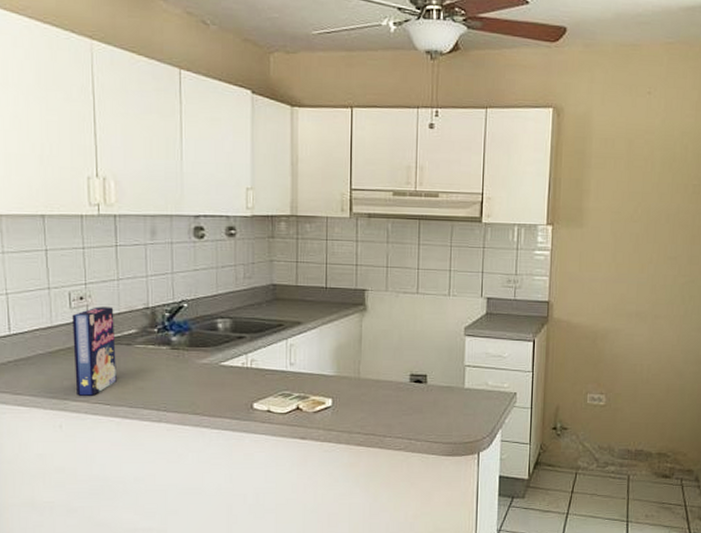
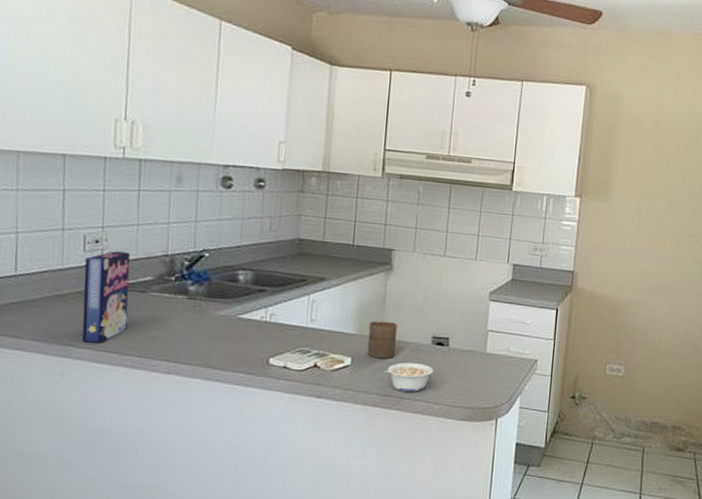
cup: none [347,361,375,399] -> present [367,320,397,359]
legume: none [363,400,413,430] -> present [383,362,433,392]

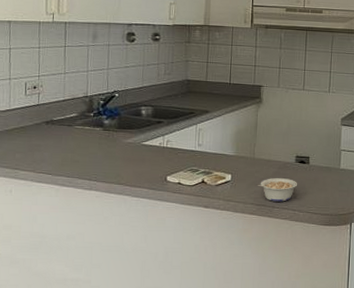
cereal box: present [81,251,131,343] -> none [25,94,60,167]
cup: present [367,320,397,359] -> none [243,144,267,175]

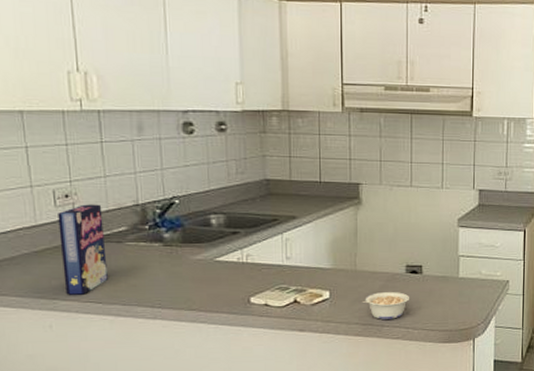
cereal box: none [25,94,60,167] -> present [58,204,108,295]

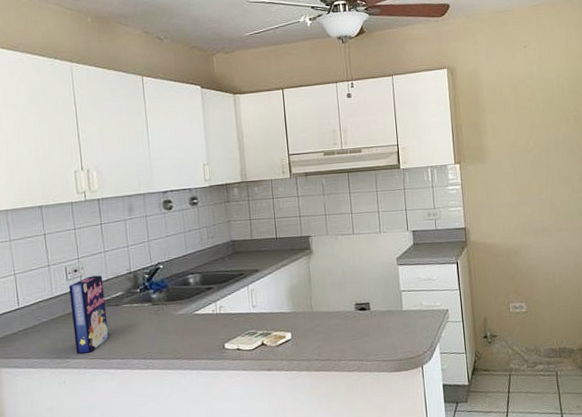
legume: present [361,291,409,320] -> none [318,328,361,355]

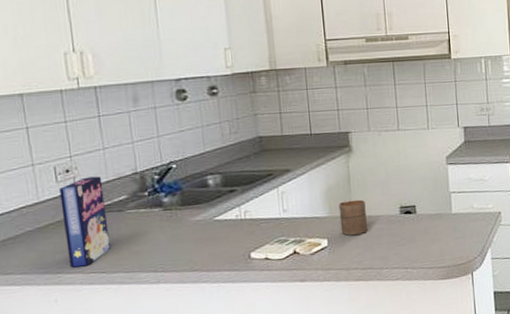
cup: none [301,297,327,330] -> present [338,199,369,236]

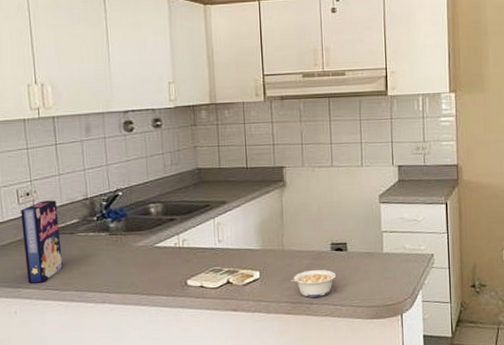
cup: present [338,199,369,236] -> none [271,234,299,270]
legume: none [359,233,406,262] -> present [289,269,336,297]

